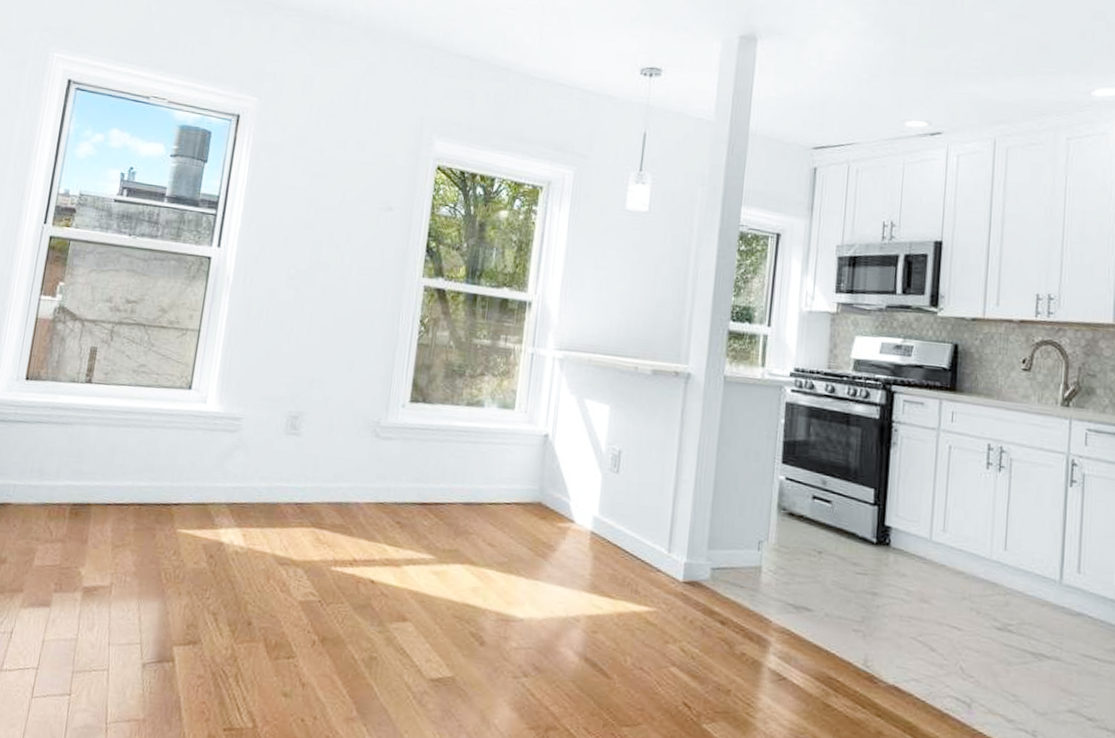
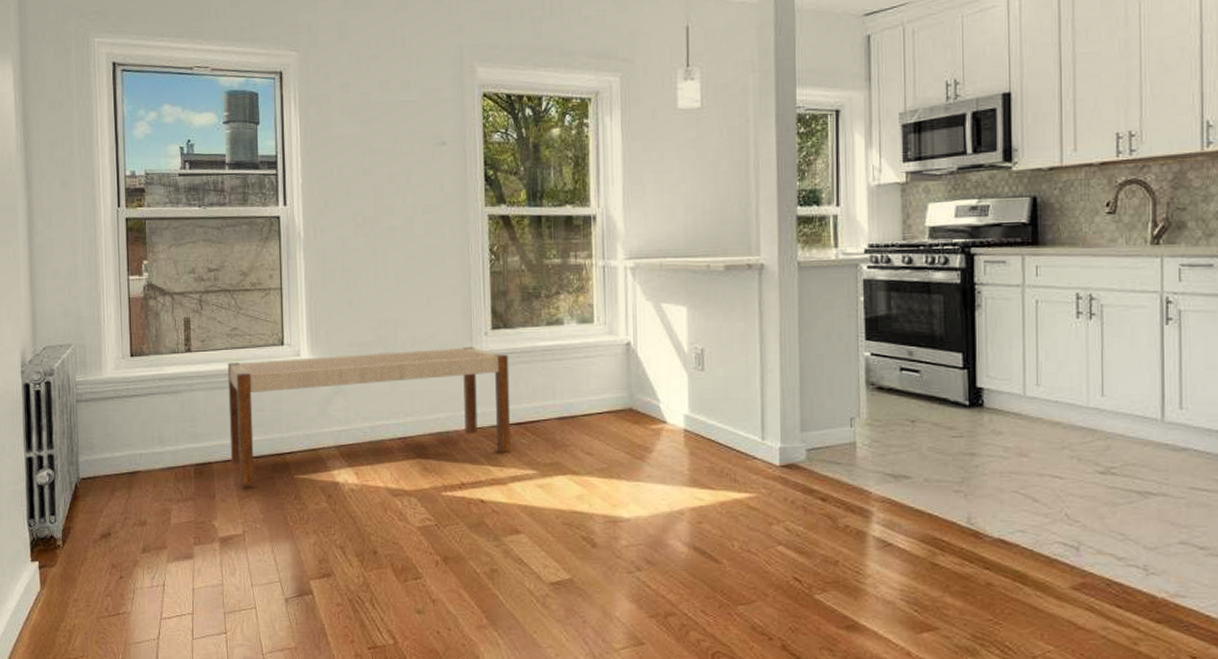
bench: none [111,400,423,534] -> present [227,347,512,486]

